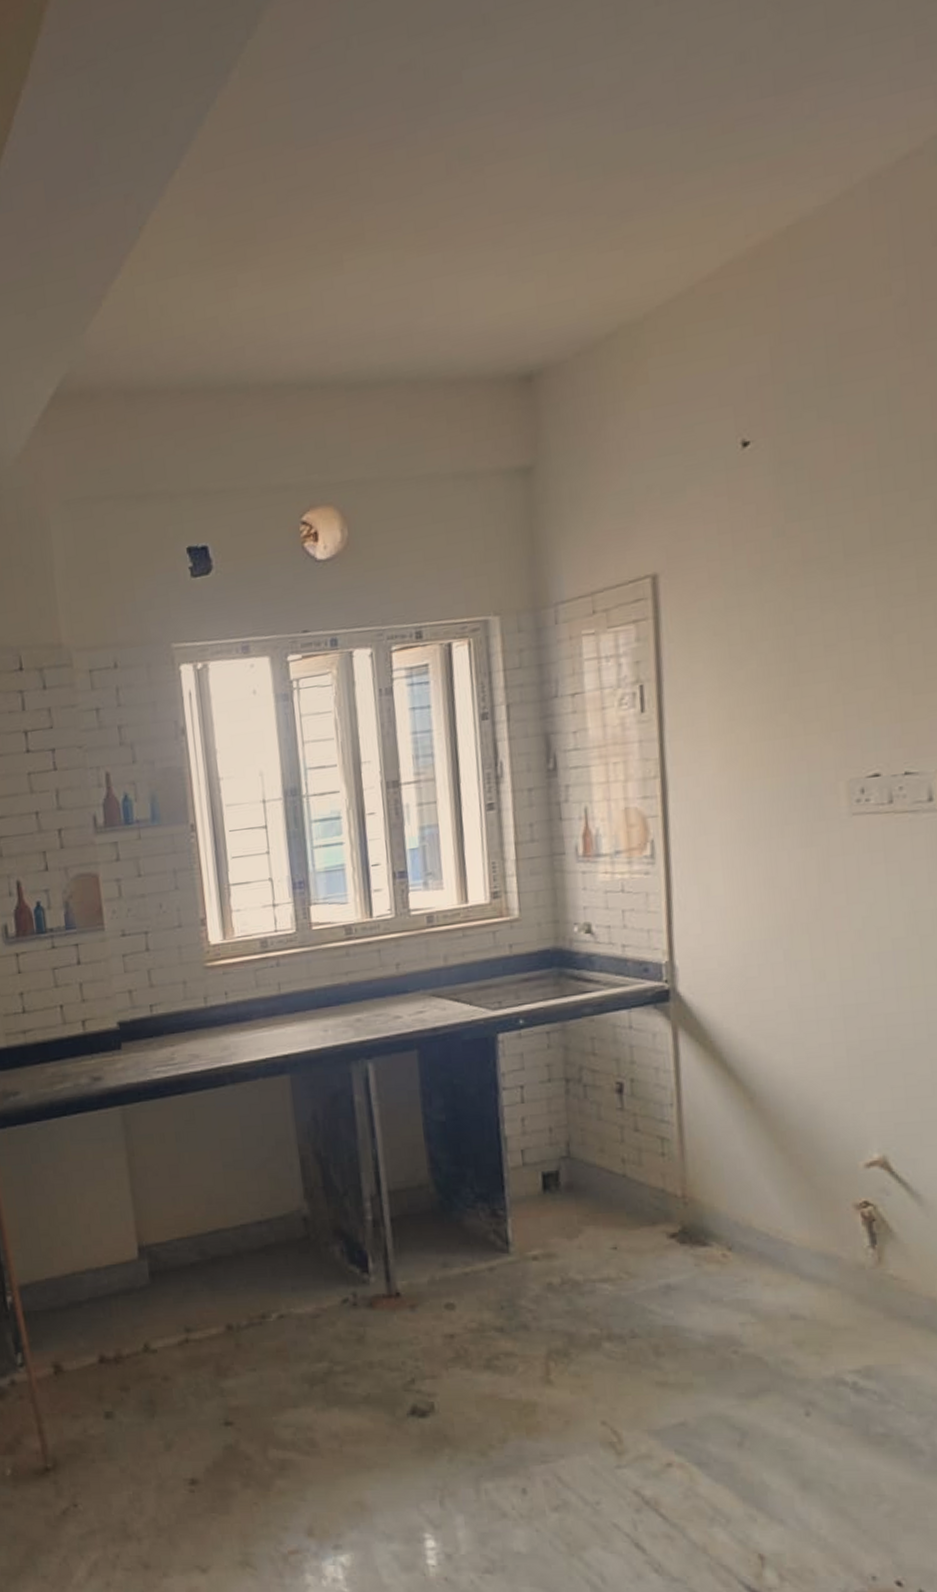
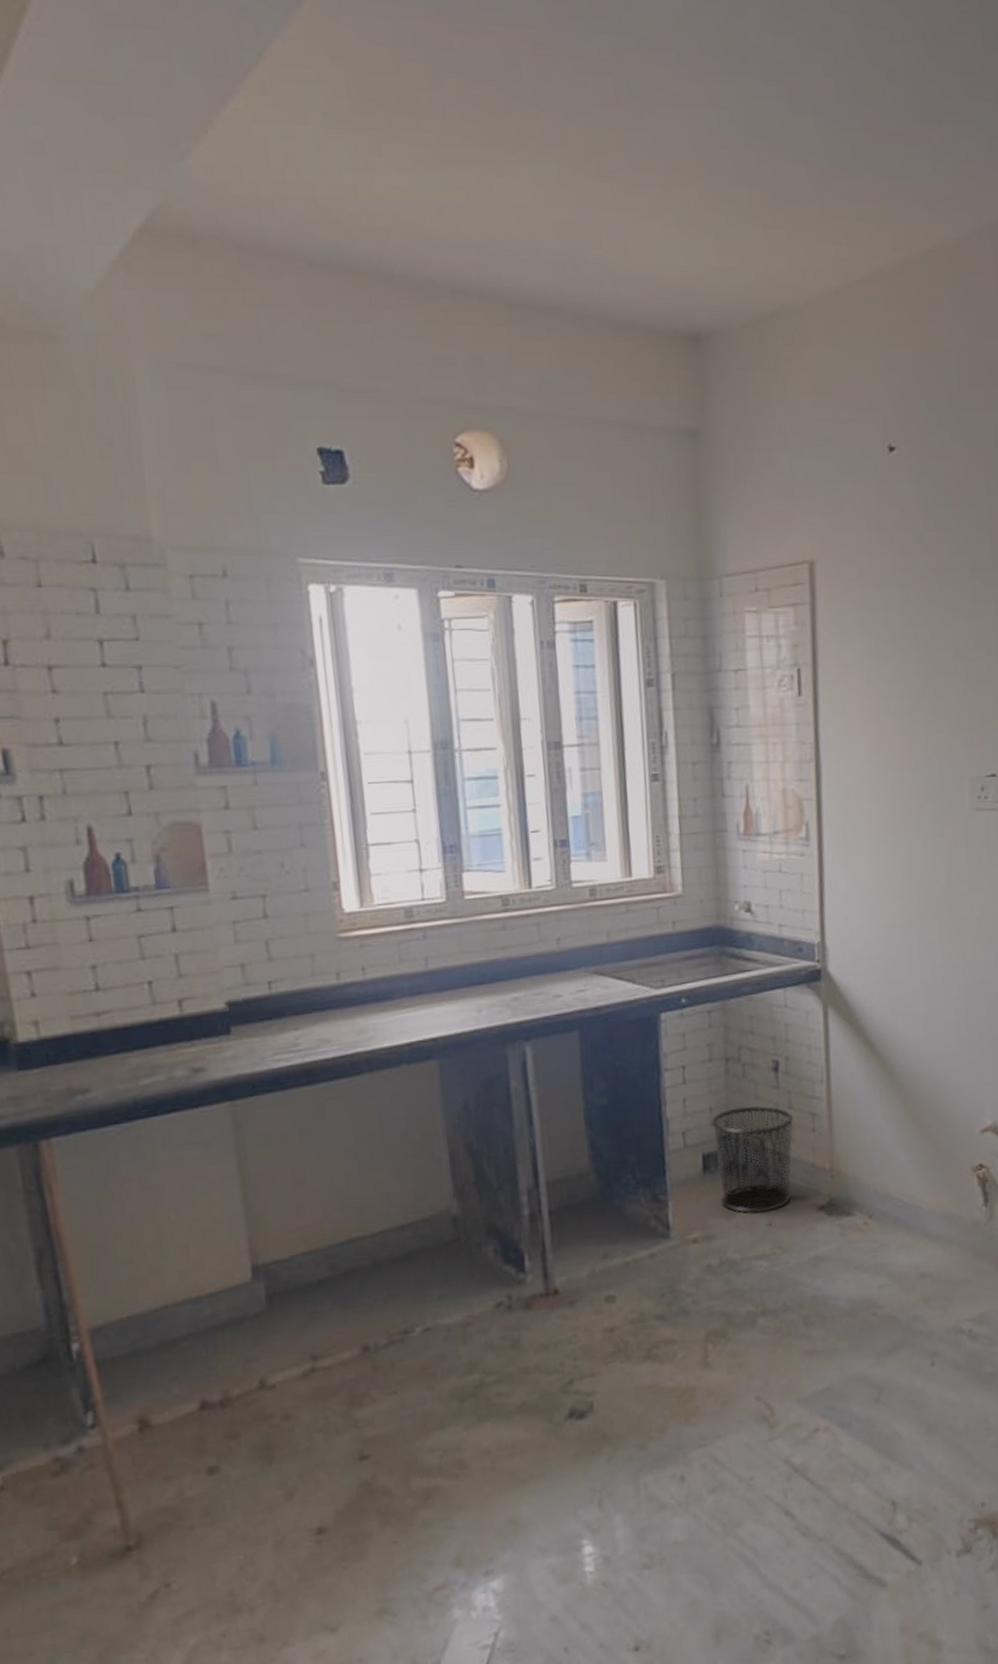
waste bin: none [550,1127,640,1236] -> present [711,1106,793,1214]

